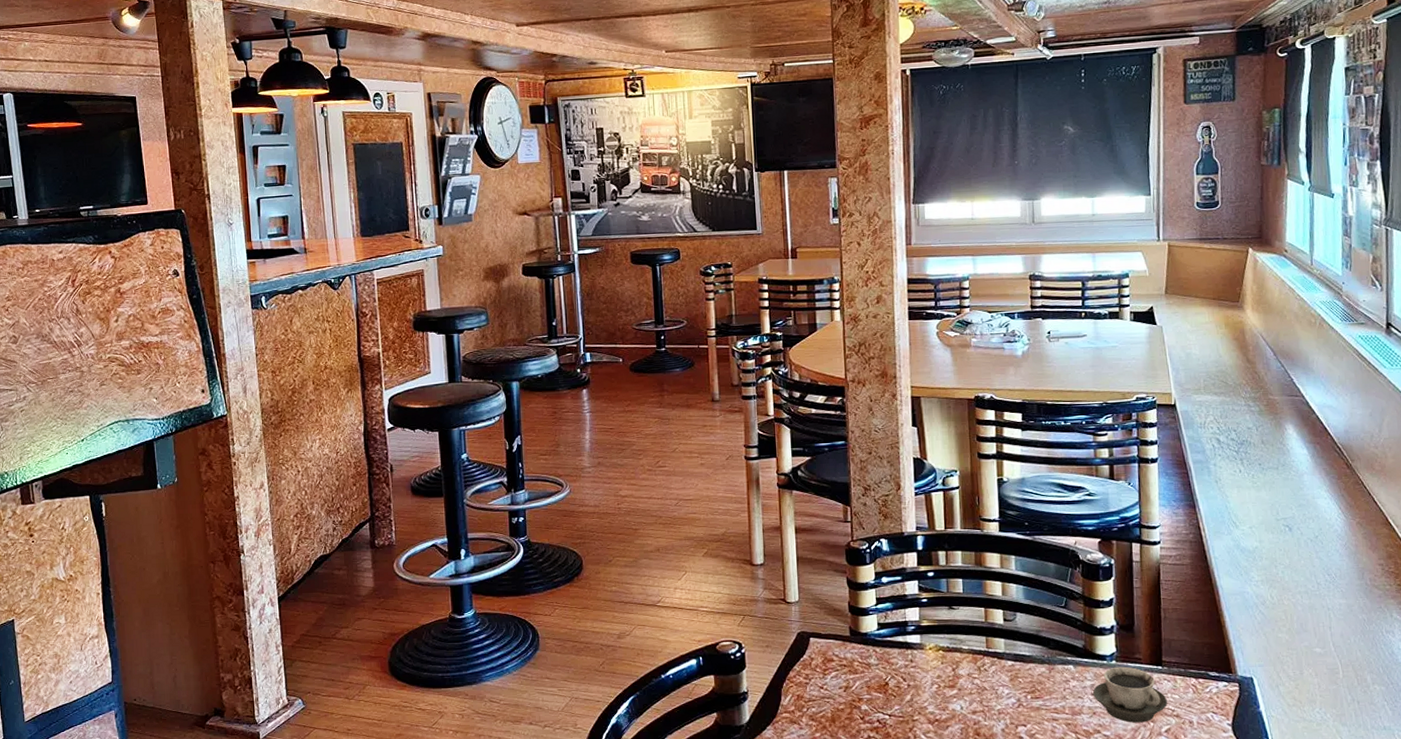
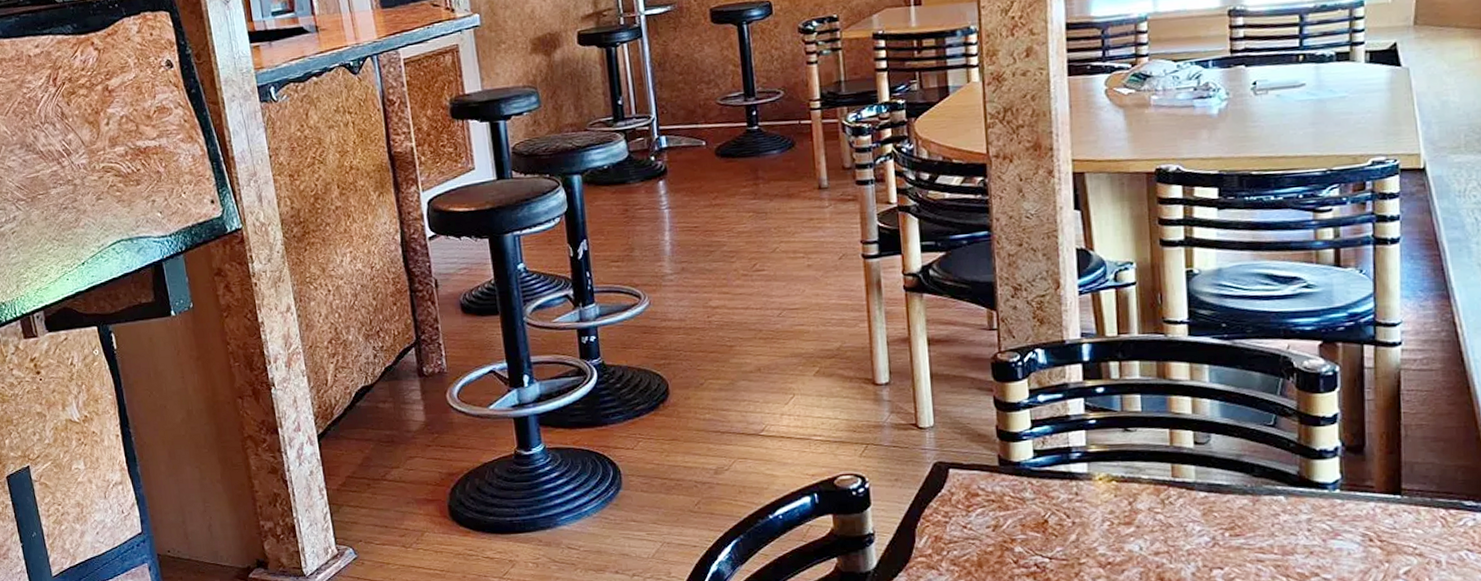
cup: present [1092,666,1168,723] -> none [1309,496,1409,564]

